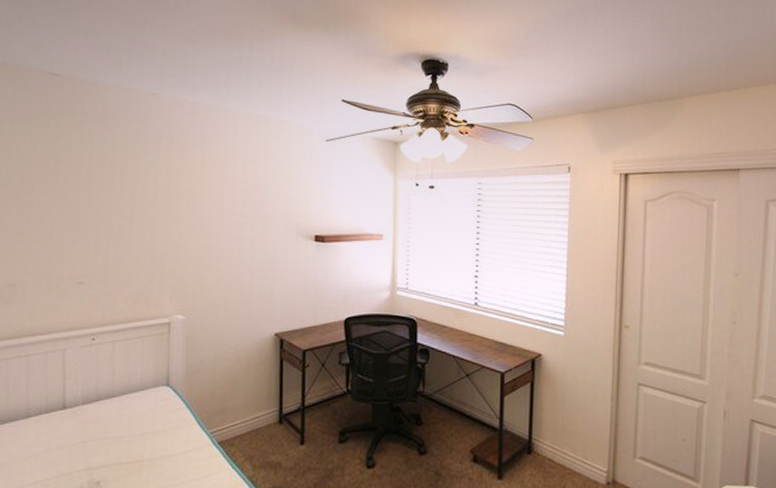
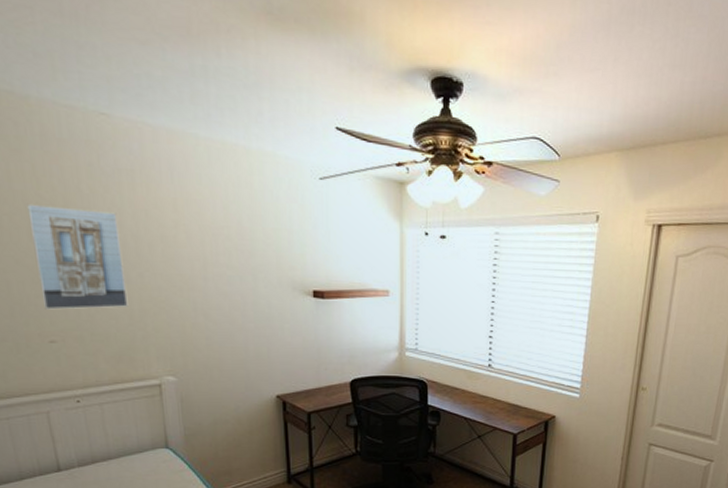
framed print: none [78,165,153,254] -> present [27,203,128,310]

